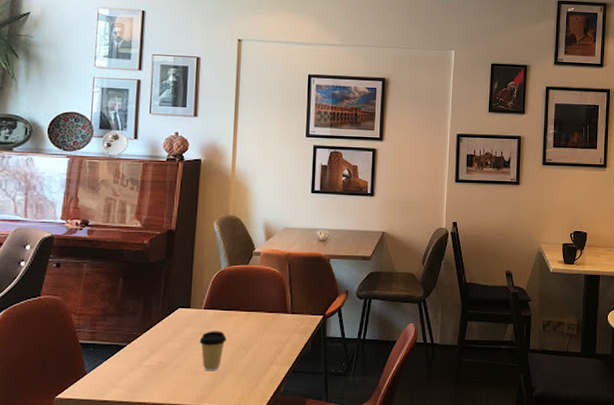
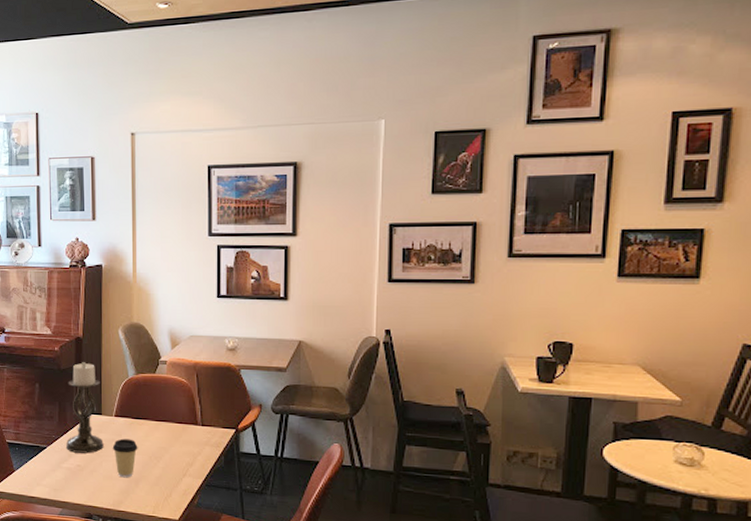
candle holder: none [149,255,191,349] -> present [66,362,104,454]

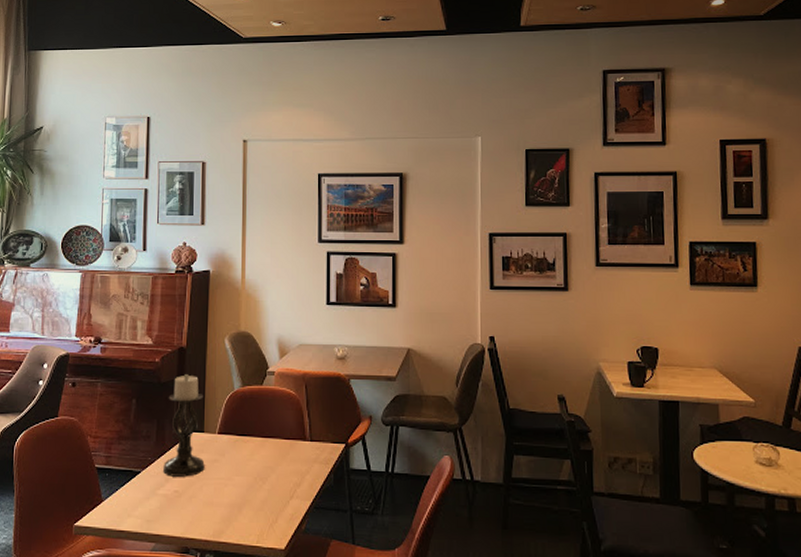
coffee cup: present [112,438,138,478] -> none [214,458,242,503]

